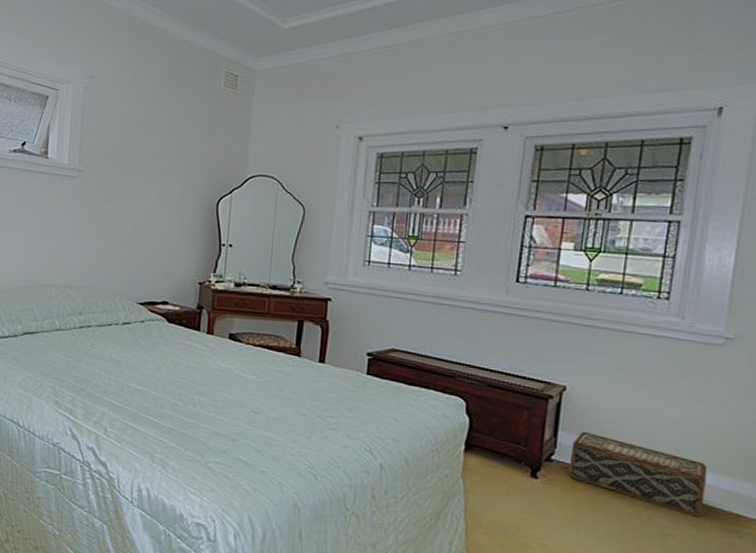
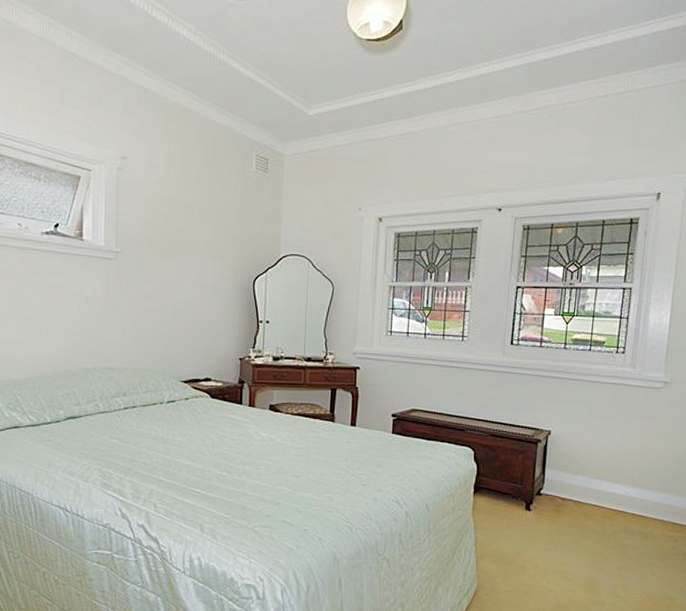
woven basket: present [568,431,708,517] -> none [553,467,654,528]

